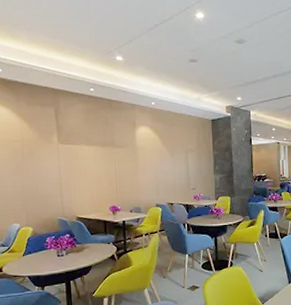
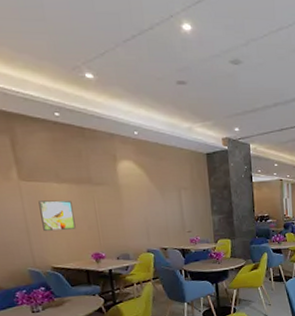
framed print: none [71,160,99,187] -> present [38,200,76,232]

